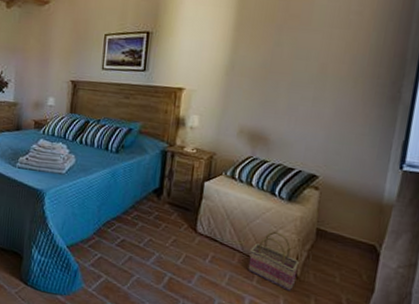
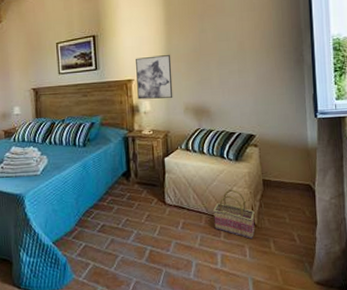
wall art: none [186,64,234,118] -> present [136,54,173,100]

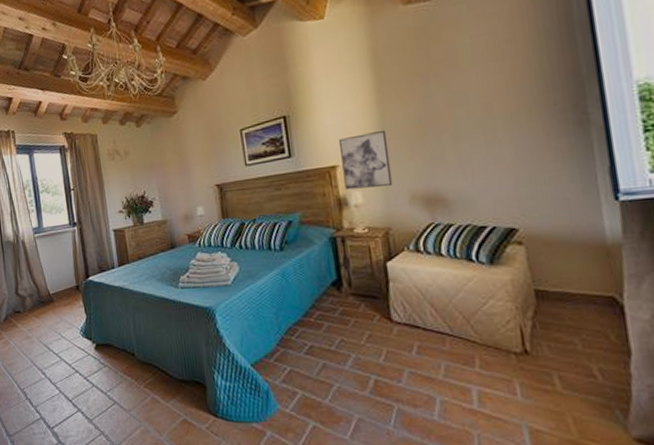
basket: present [213,189,255,239] -> none [461,303,528,371]

